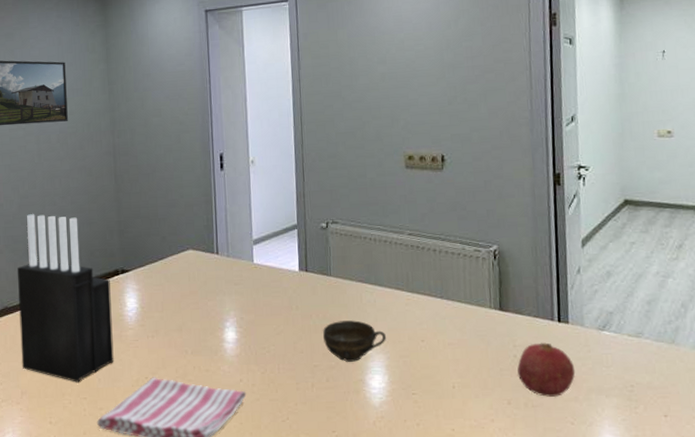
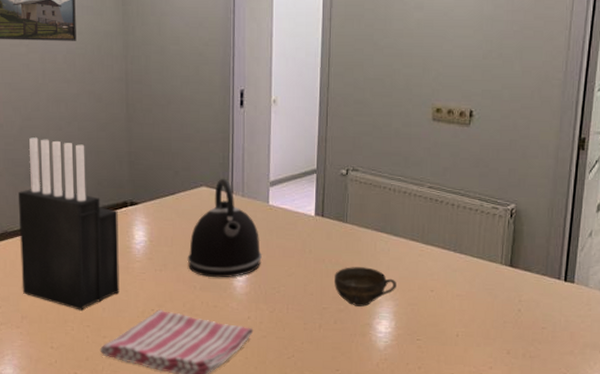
kettle: none [177,240,250,341] -> present [187,178,262,278]
fruit: present [517,342,576,397] -> none [519,299,575,350]

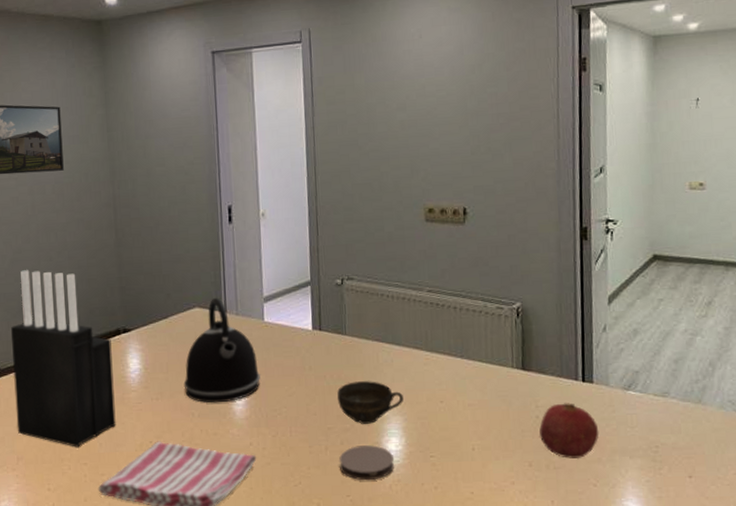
coaster: none [332,326,382,358] -> present [339,445,394,481]
fruit: none [519,299,575,350] -> present [539,403,599,459]

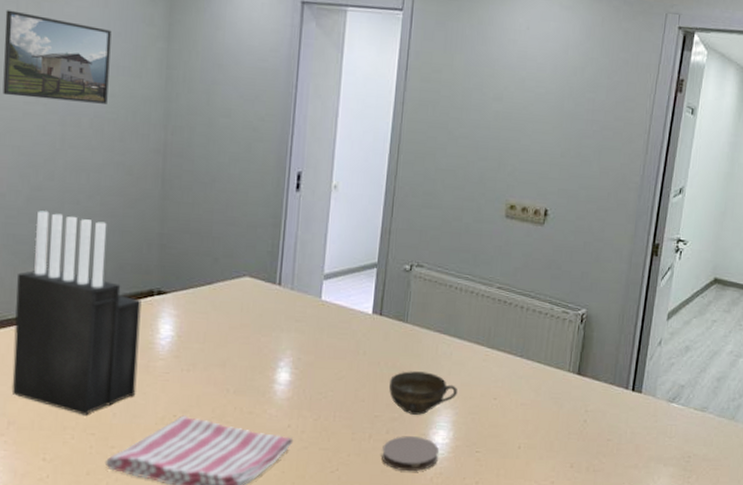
kettle: present [183,297,260,403] -> none [221,268,309,381]
fruit: present [539,403,599,459] -> none [584,409,640,463]

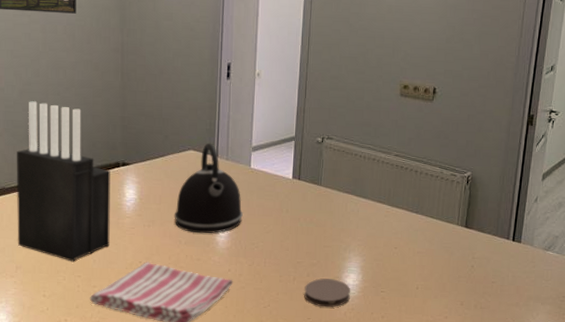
kettle: none [221,268,309,381] -> present [174,143,243,234]
cup: present [389,371,457,415] -> none [308,225,364,261]

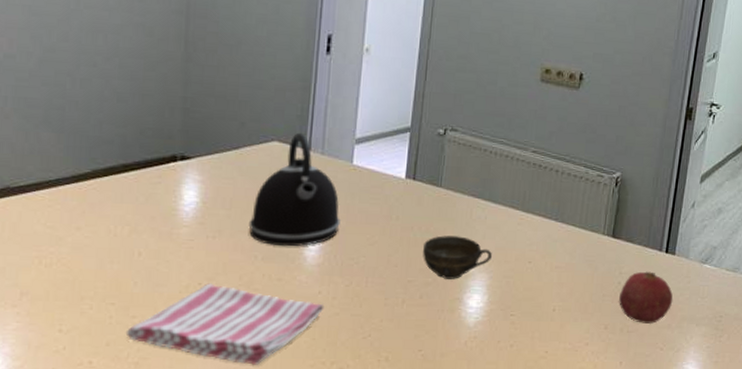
knife block: present [17,101,110,262] -> none [24,73,164,285]
coaster: present [304,278,350,308] -> none [415,301,473,336]
cup: none [308,225,364,261] -> present [423,235,492,279]
fruit: none [472,257,520,302] -> present [618,271,673,324]

